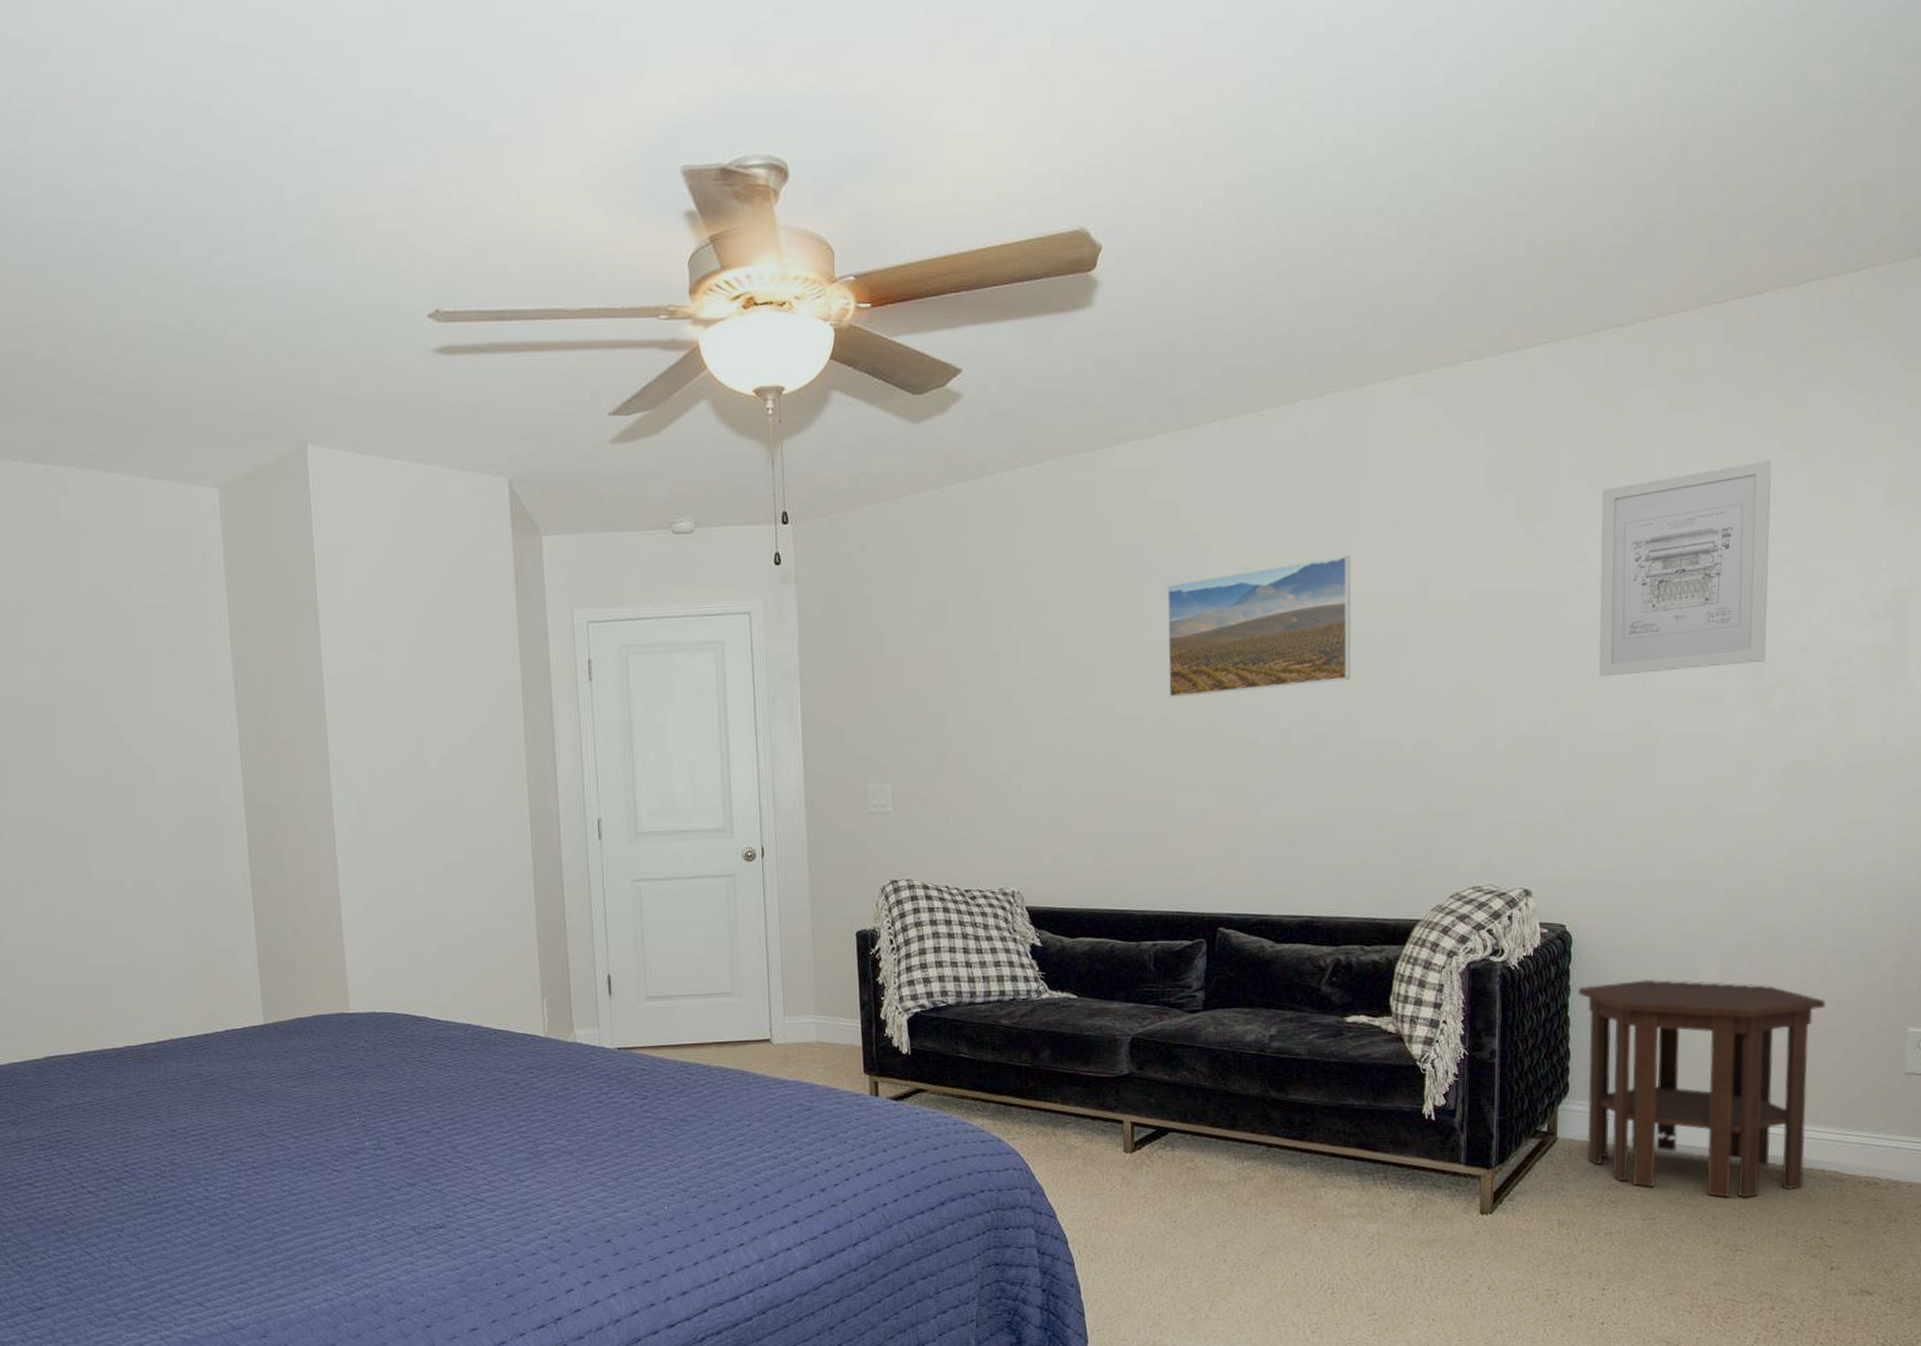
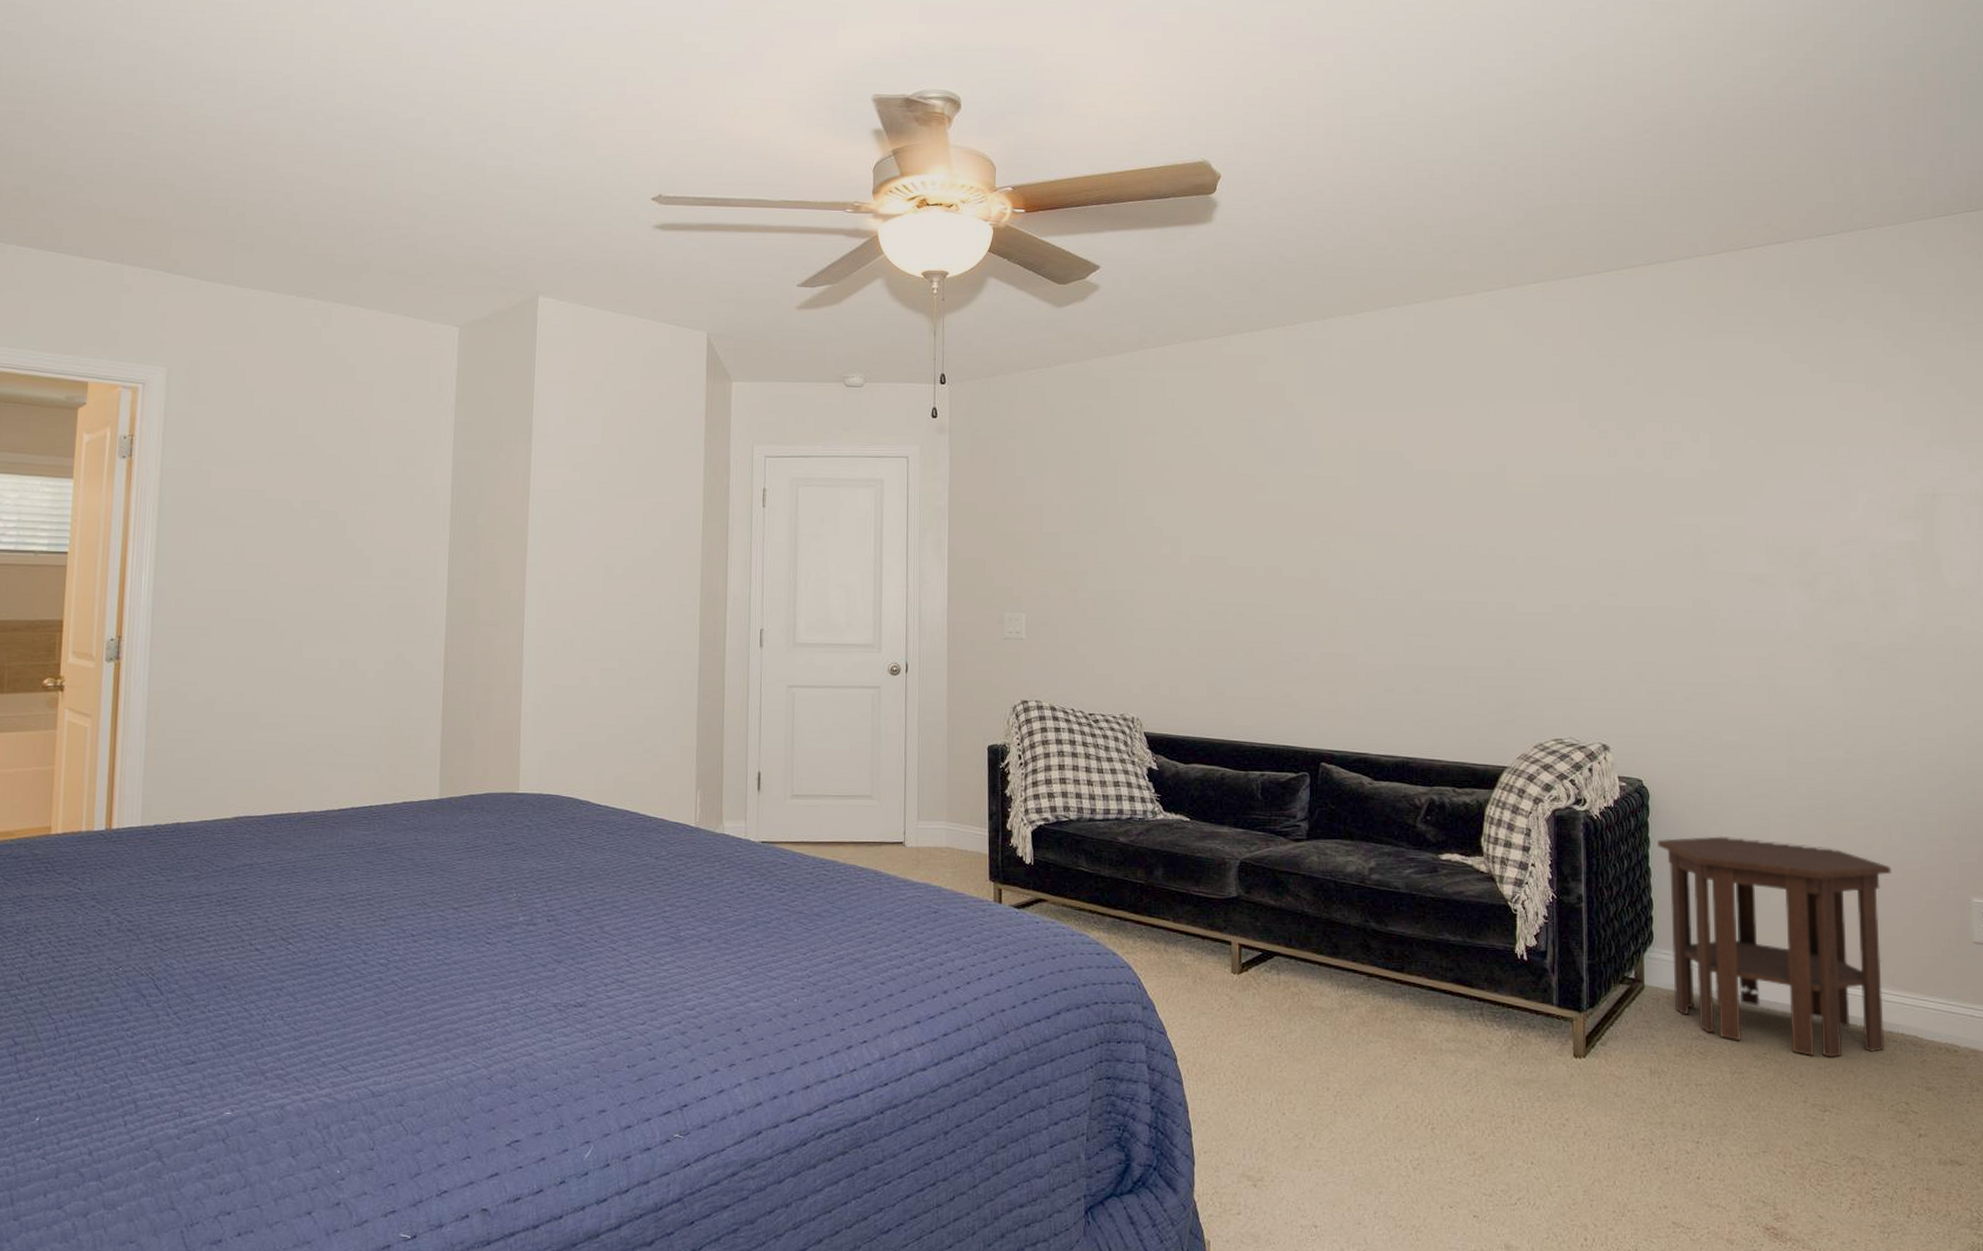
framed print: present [1167,555,1351,698] -> none [1274,438,1439,553]
wall art: present [1598,460,1772,677] -> none [1656,379,1810,556]

